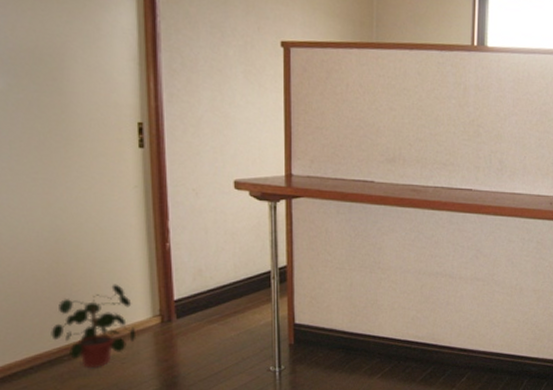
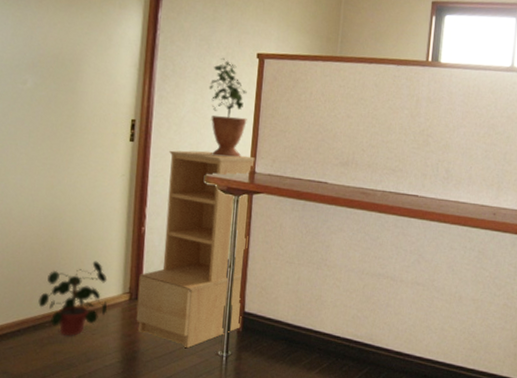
bookshelf: none [170,154,292,368] -> present [136,150,255,349]
potted plant: none [227,47,277,160] -> present [209,57,247,158]

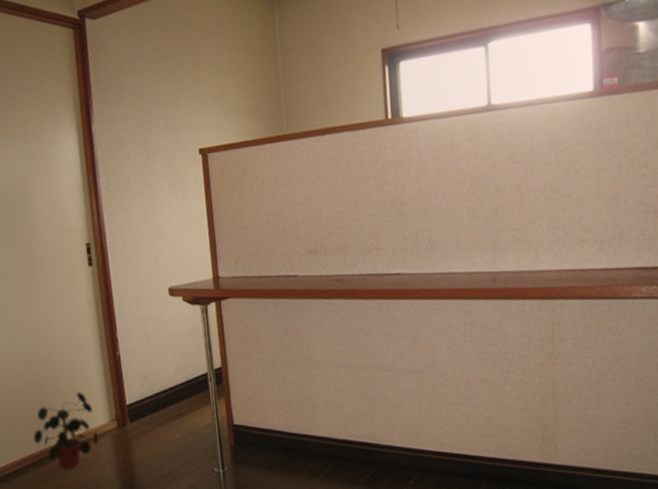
bookshelf: present [136,150,255,349] -> none [122,260,232,469]
potted plant: present [209,57,247,158] -> none [155,160,202,267]

